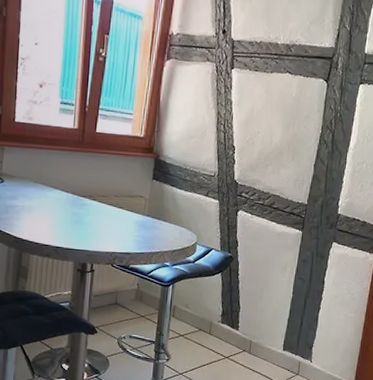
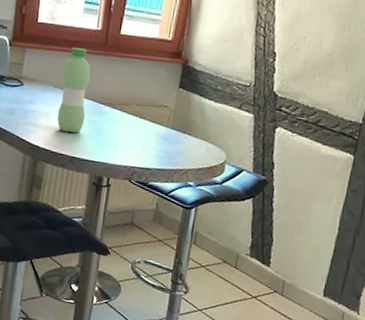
water bottle: none [40,145,70,225] -> present [57,47,91,134]

